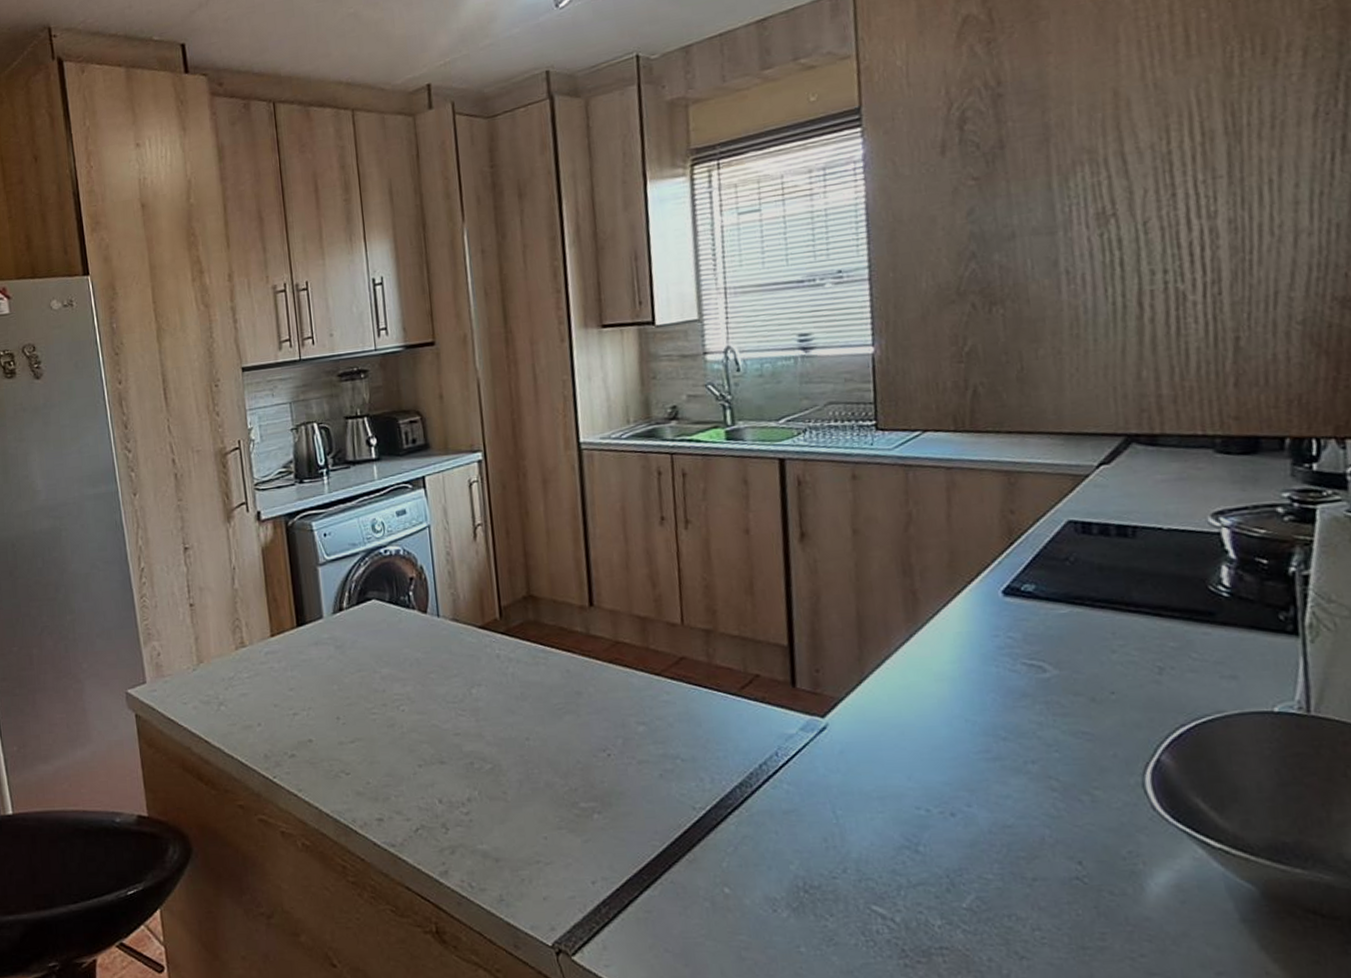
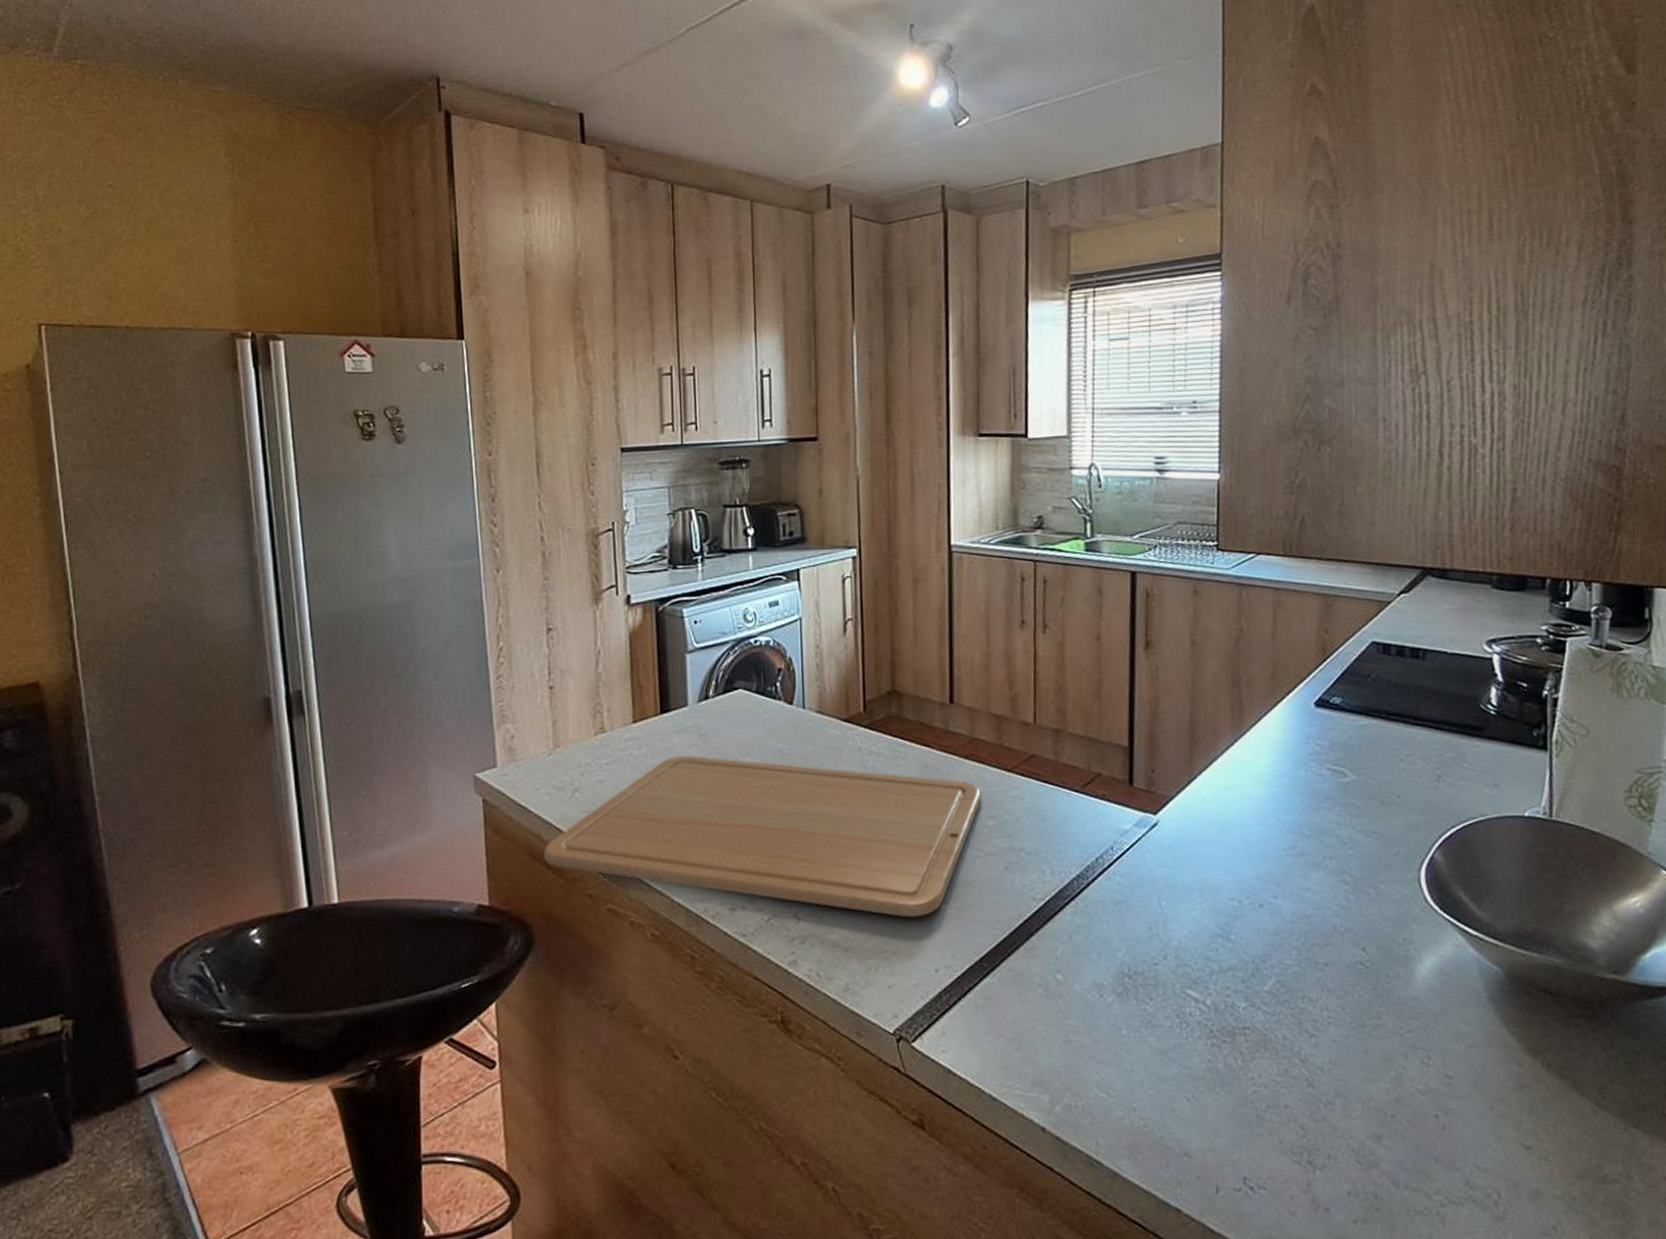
chopping board: none [195,667,630,828] -> present [544,755,982,918]

